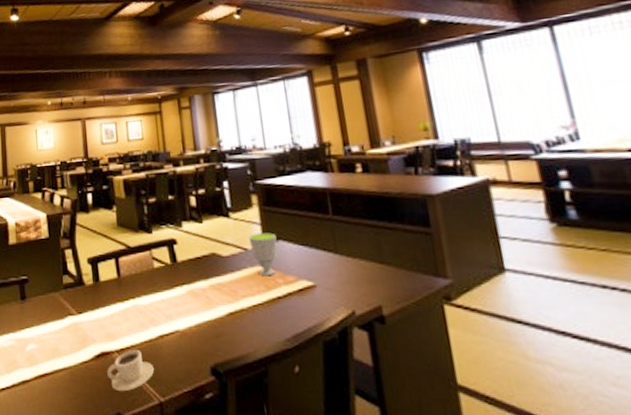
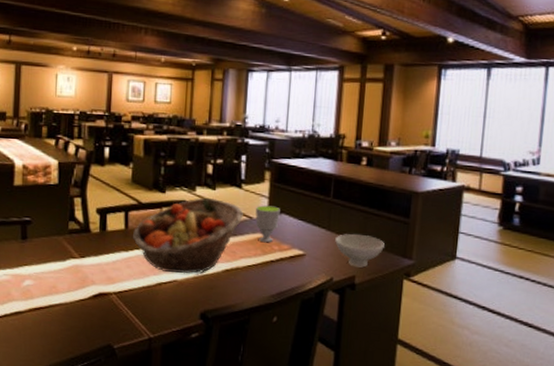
cup: present [107,350,155,392] -> none [103,293,149,327]
fruit basket: none [125,232,237,322] -> present [132,197,243,274]
bowl: none [346,253,409,295] -> present [335,233,385,268]

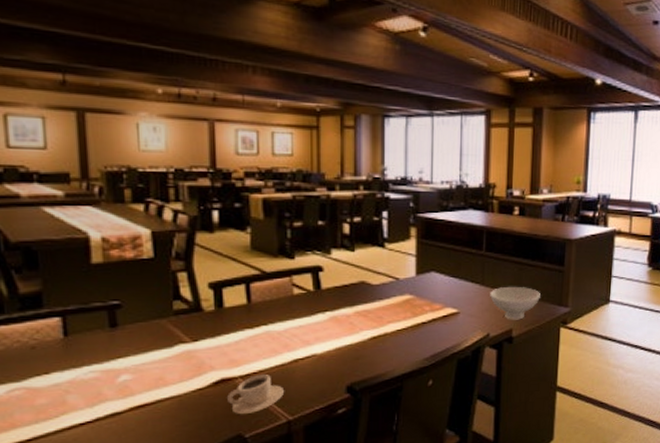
cup: none [103,293,149,327] -> present [227,375,285,415]
fruit basket: present [132,197,243,274] -> none [257,260,388,347]
cup: present [255,205,280,243] -> none [401,264,430,304]

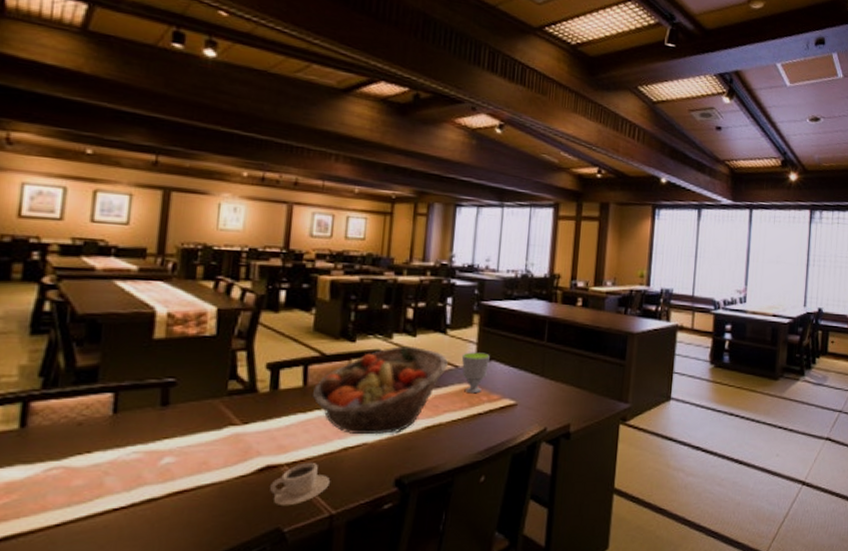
fruit basket: none [257,260,388,347] -> present [311,345,448,435]
cup: none [401,264,430,304] -> present [461,352,490,394]
bowl: present [490,286,540,320] -> none [549,378,600,415]

